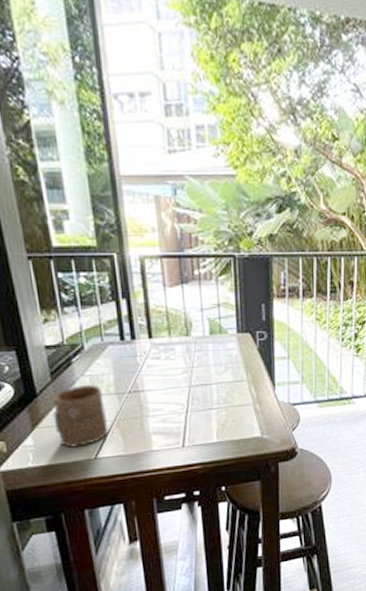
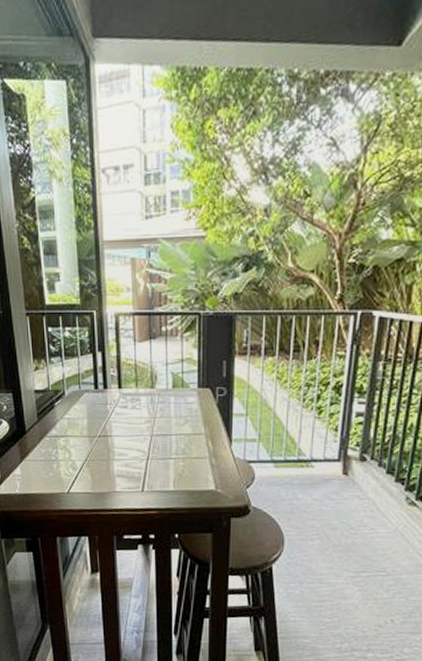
cup: present [53,385,109,448] -> none [37,427,80,481]

